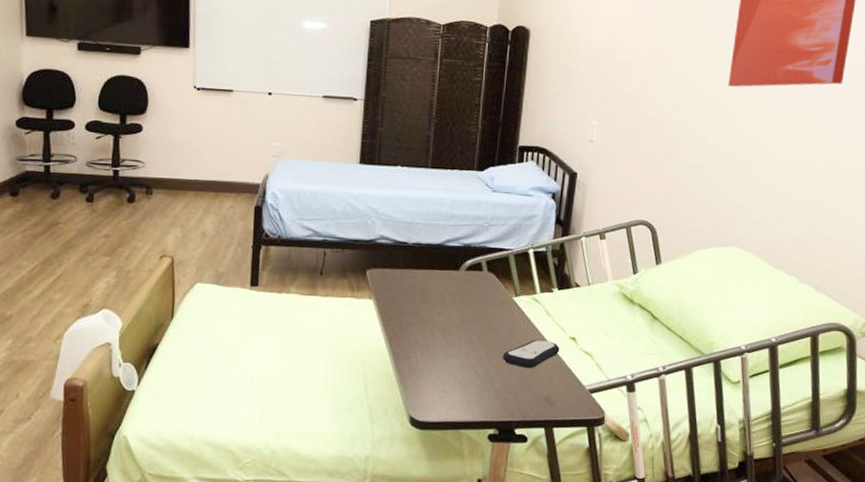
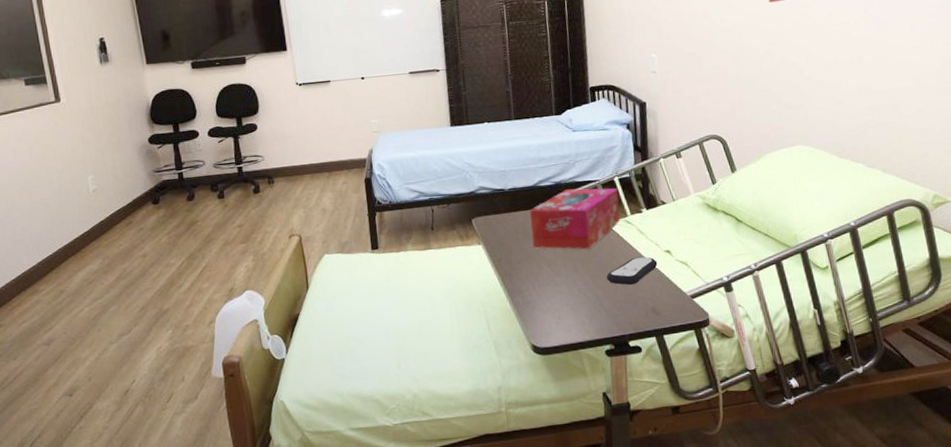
tissue box: none [428,253,531,323] -> present [530,188,620,250]

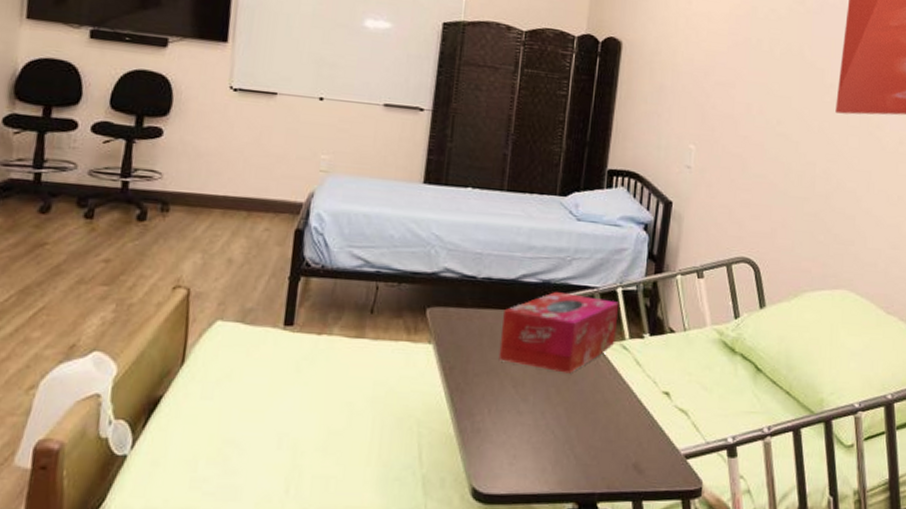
remote control: present [606,256,658,285] -> none [584,394,651,429]

